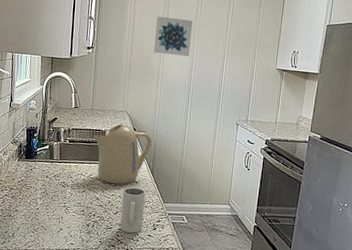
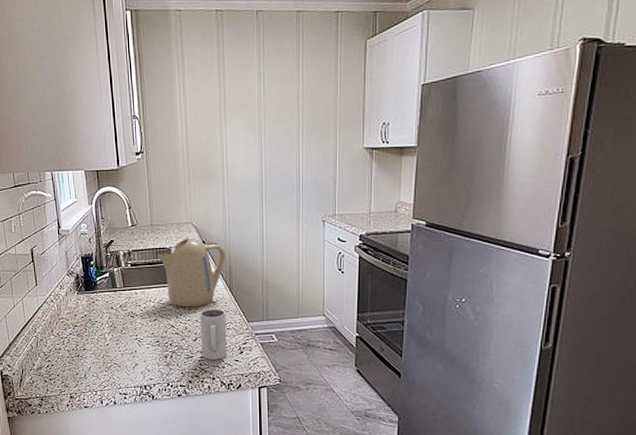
wall art: present [153,16,193,56] -> none [212,102,257,149]

